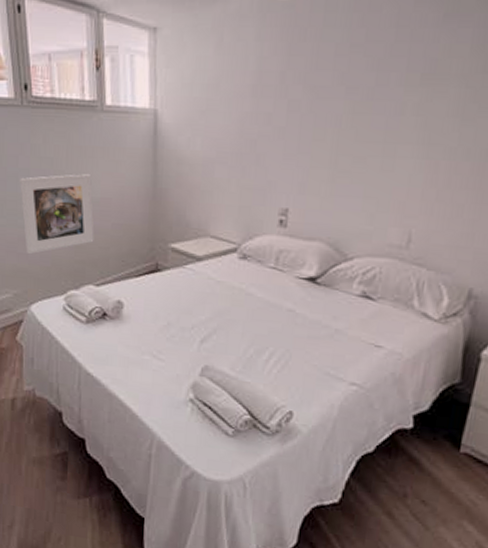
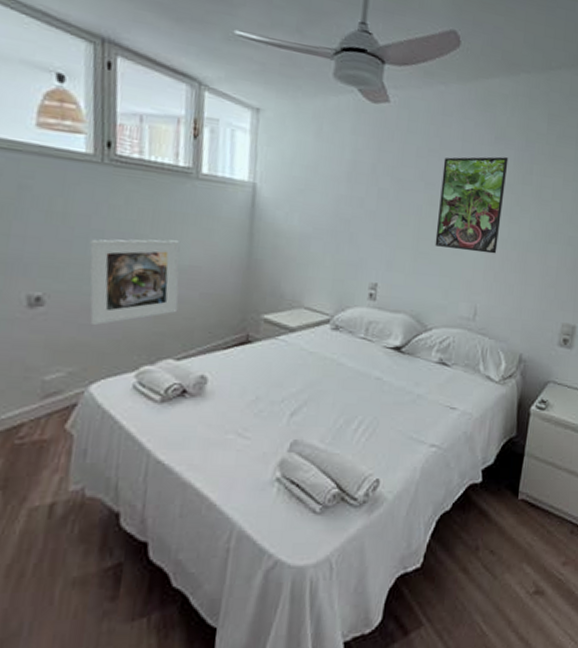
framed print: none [357,40,463,168] -> present [435,156,509,254]

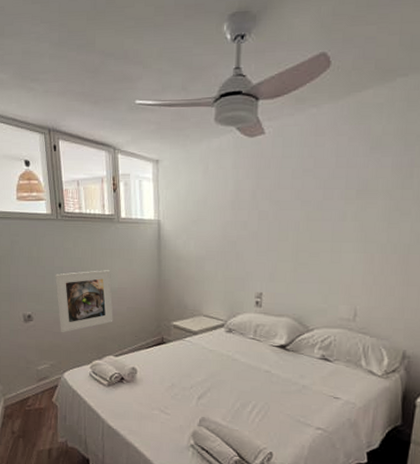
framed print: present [435,156,509,254] -> none [313,165,386,259]

